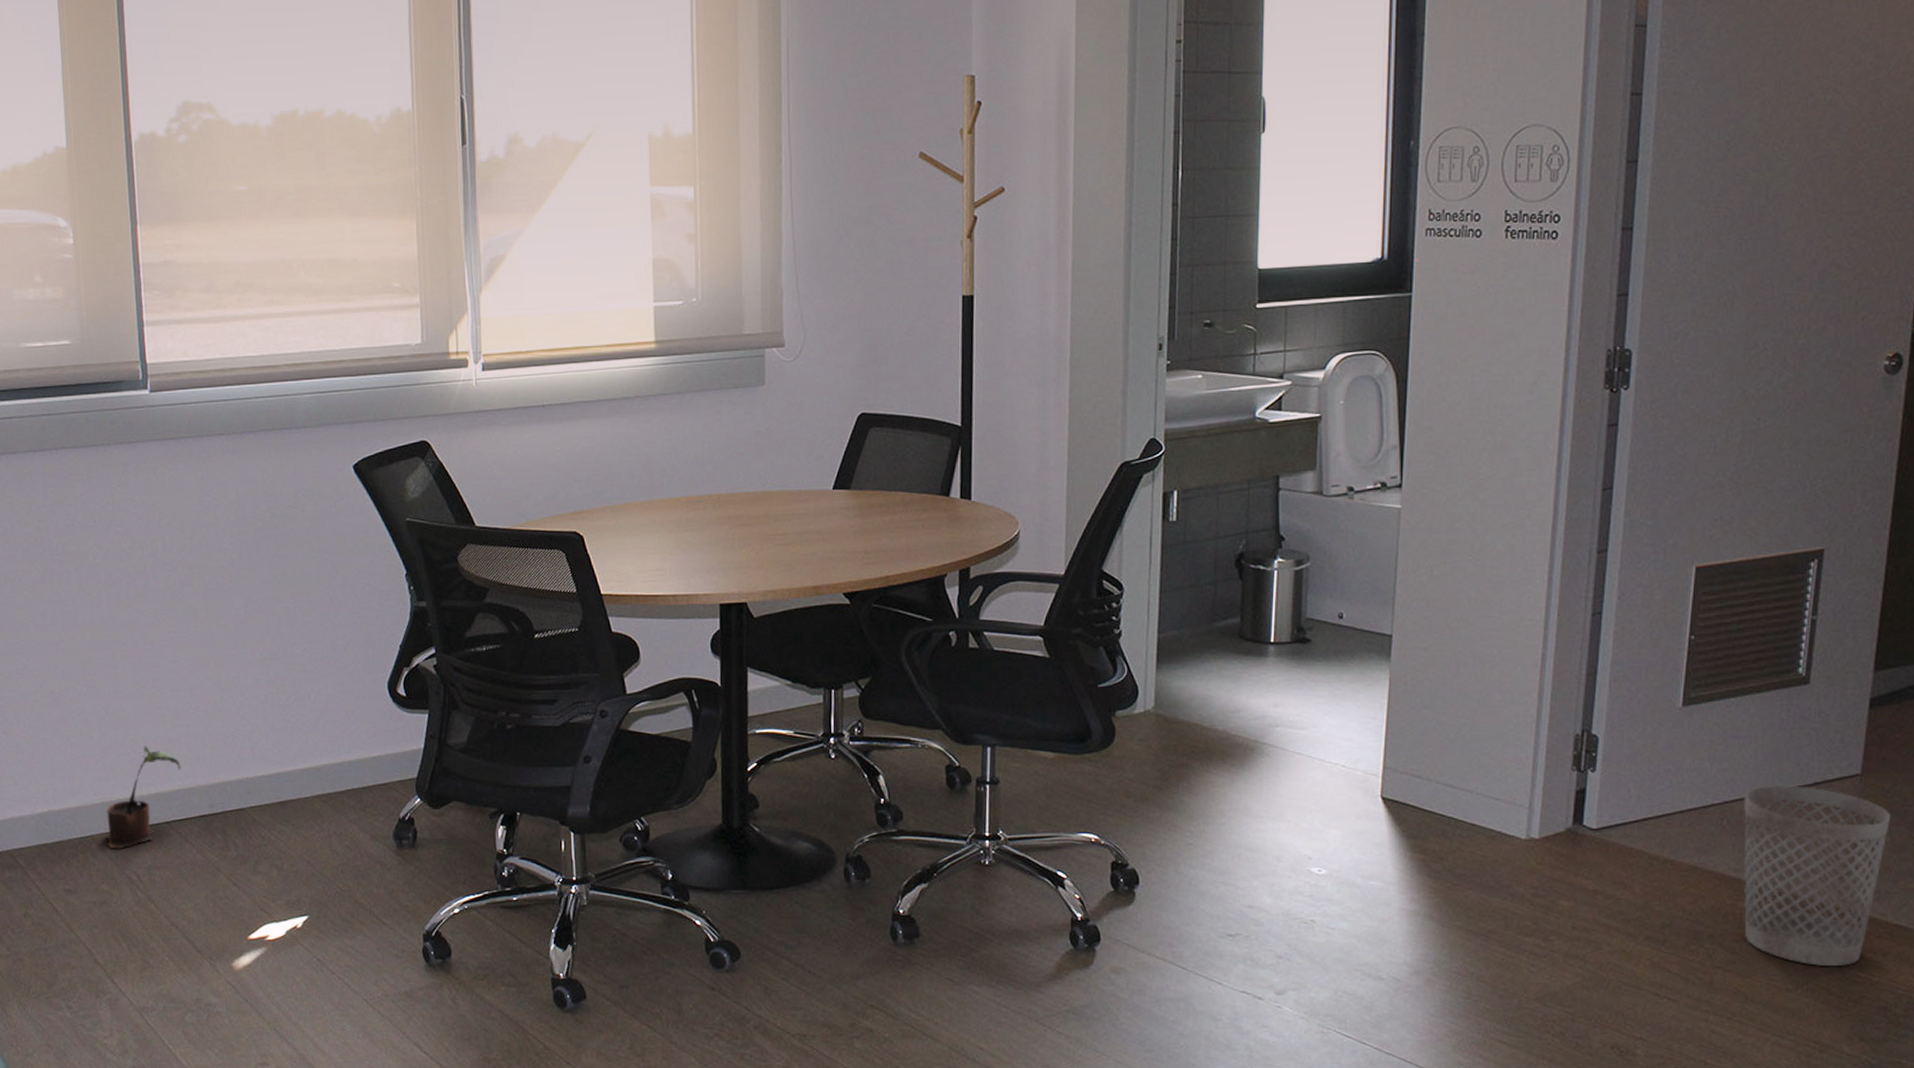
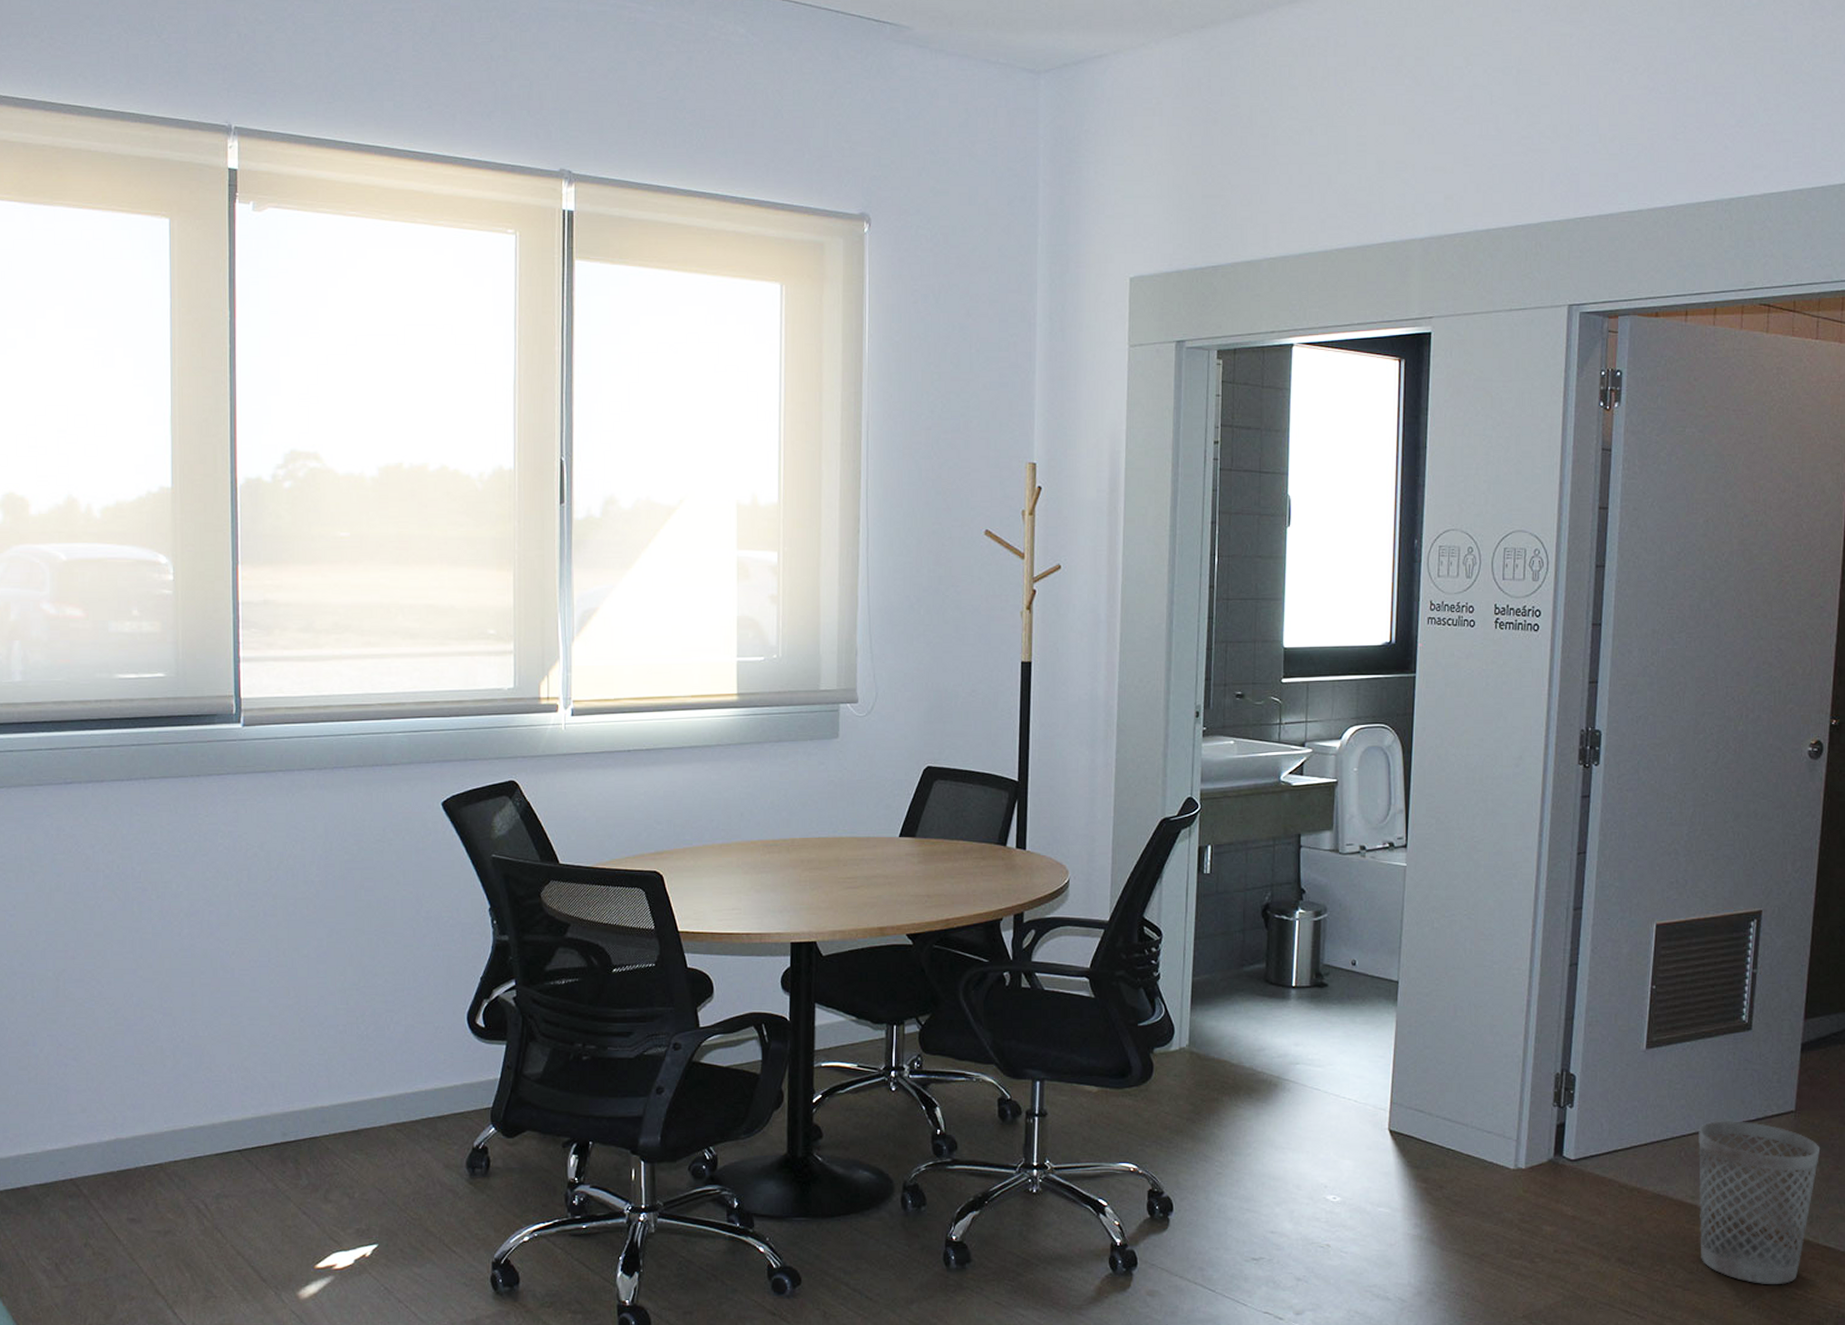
potted plant: present [105,746,181,849] -> none [173,1074,256,1177]

